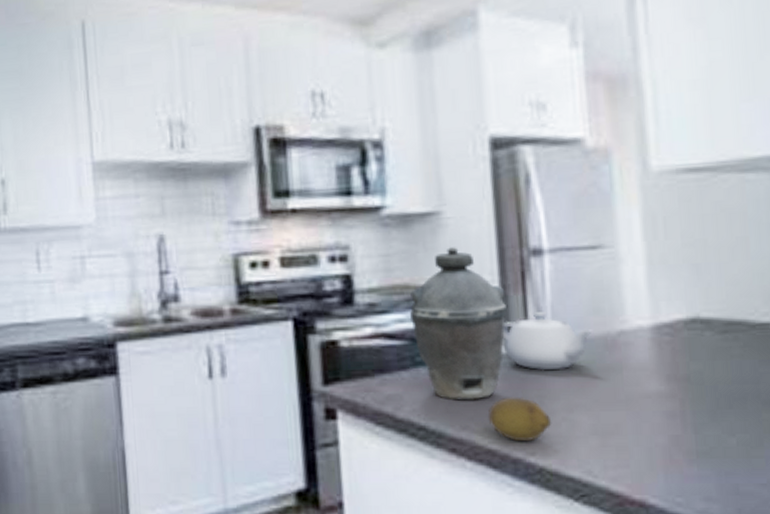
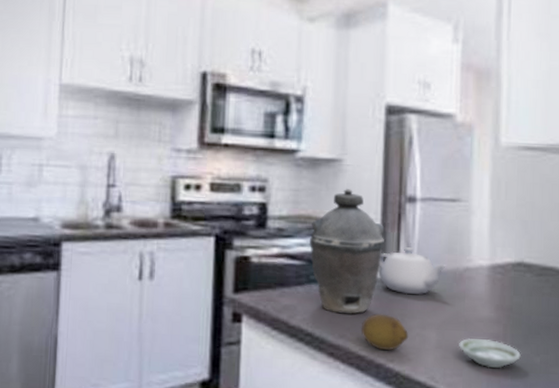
saucer: none [620,420,709,454] -> present [459,338,521,368]

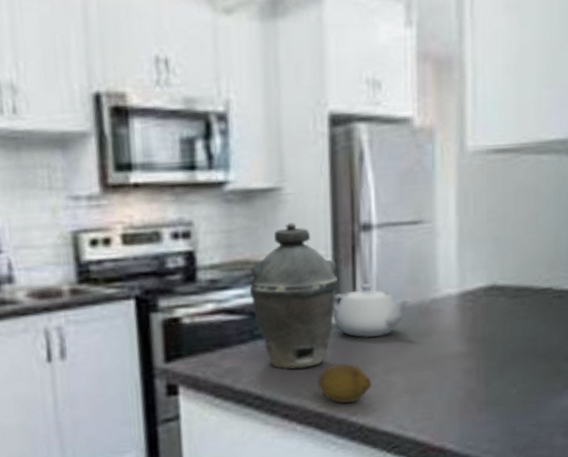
saucer: present [459,338,521,368] -> none [428,376,496,406]

